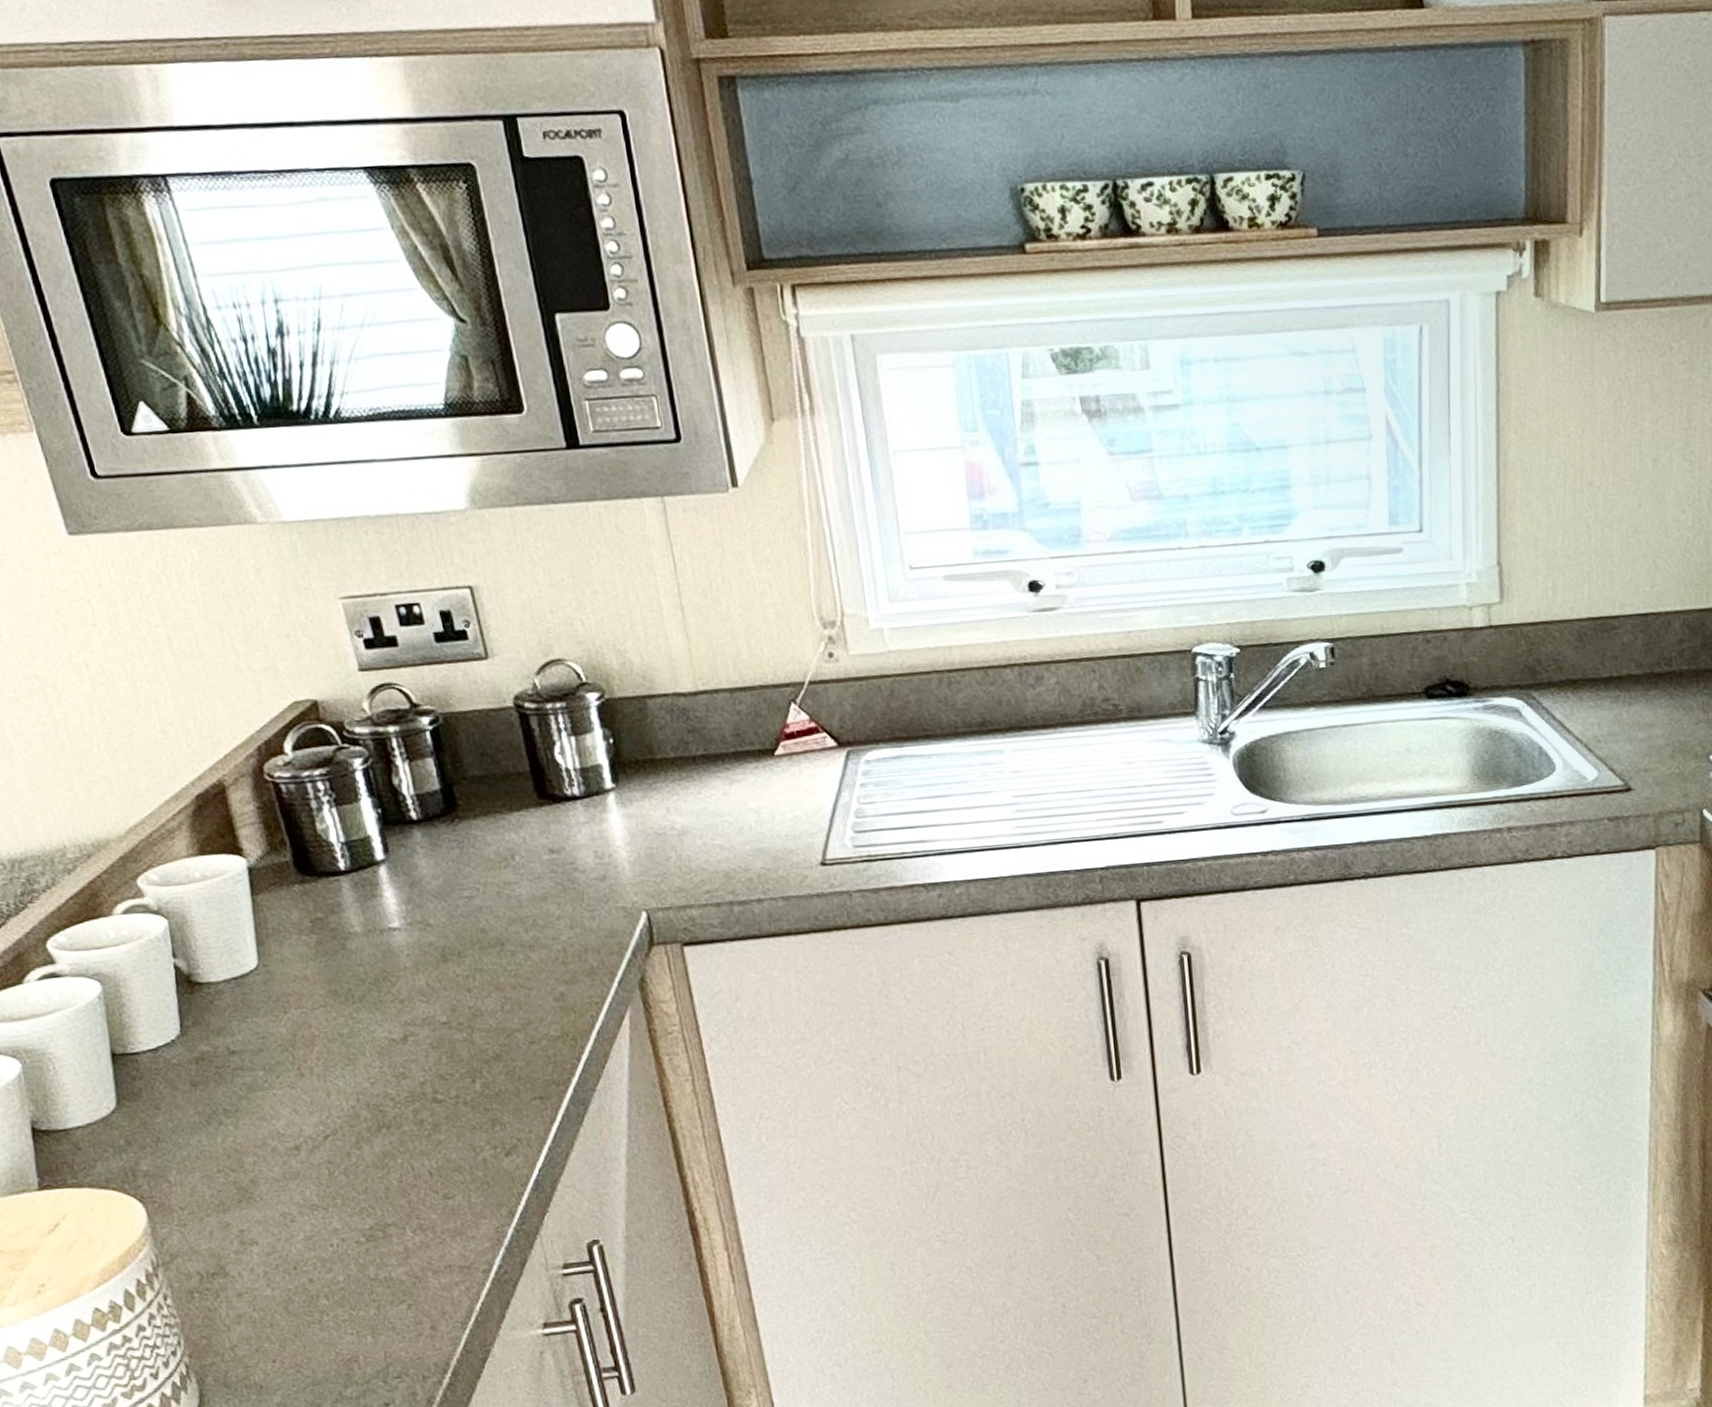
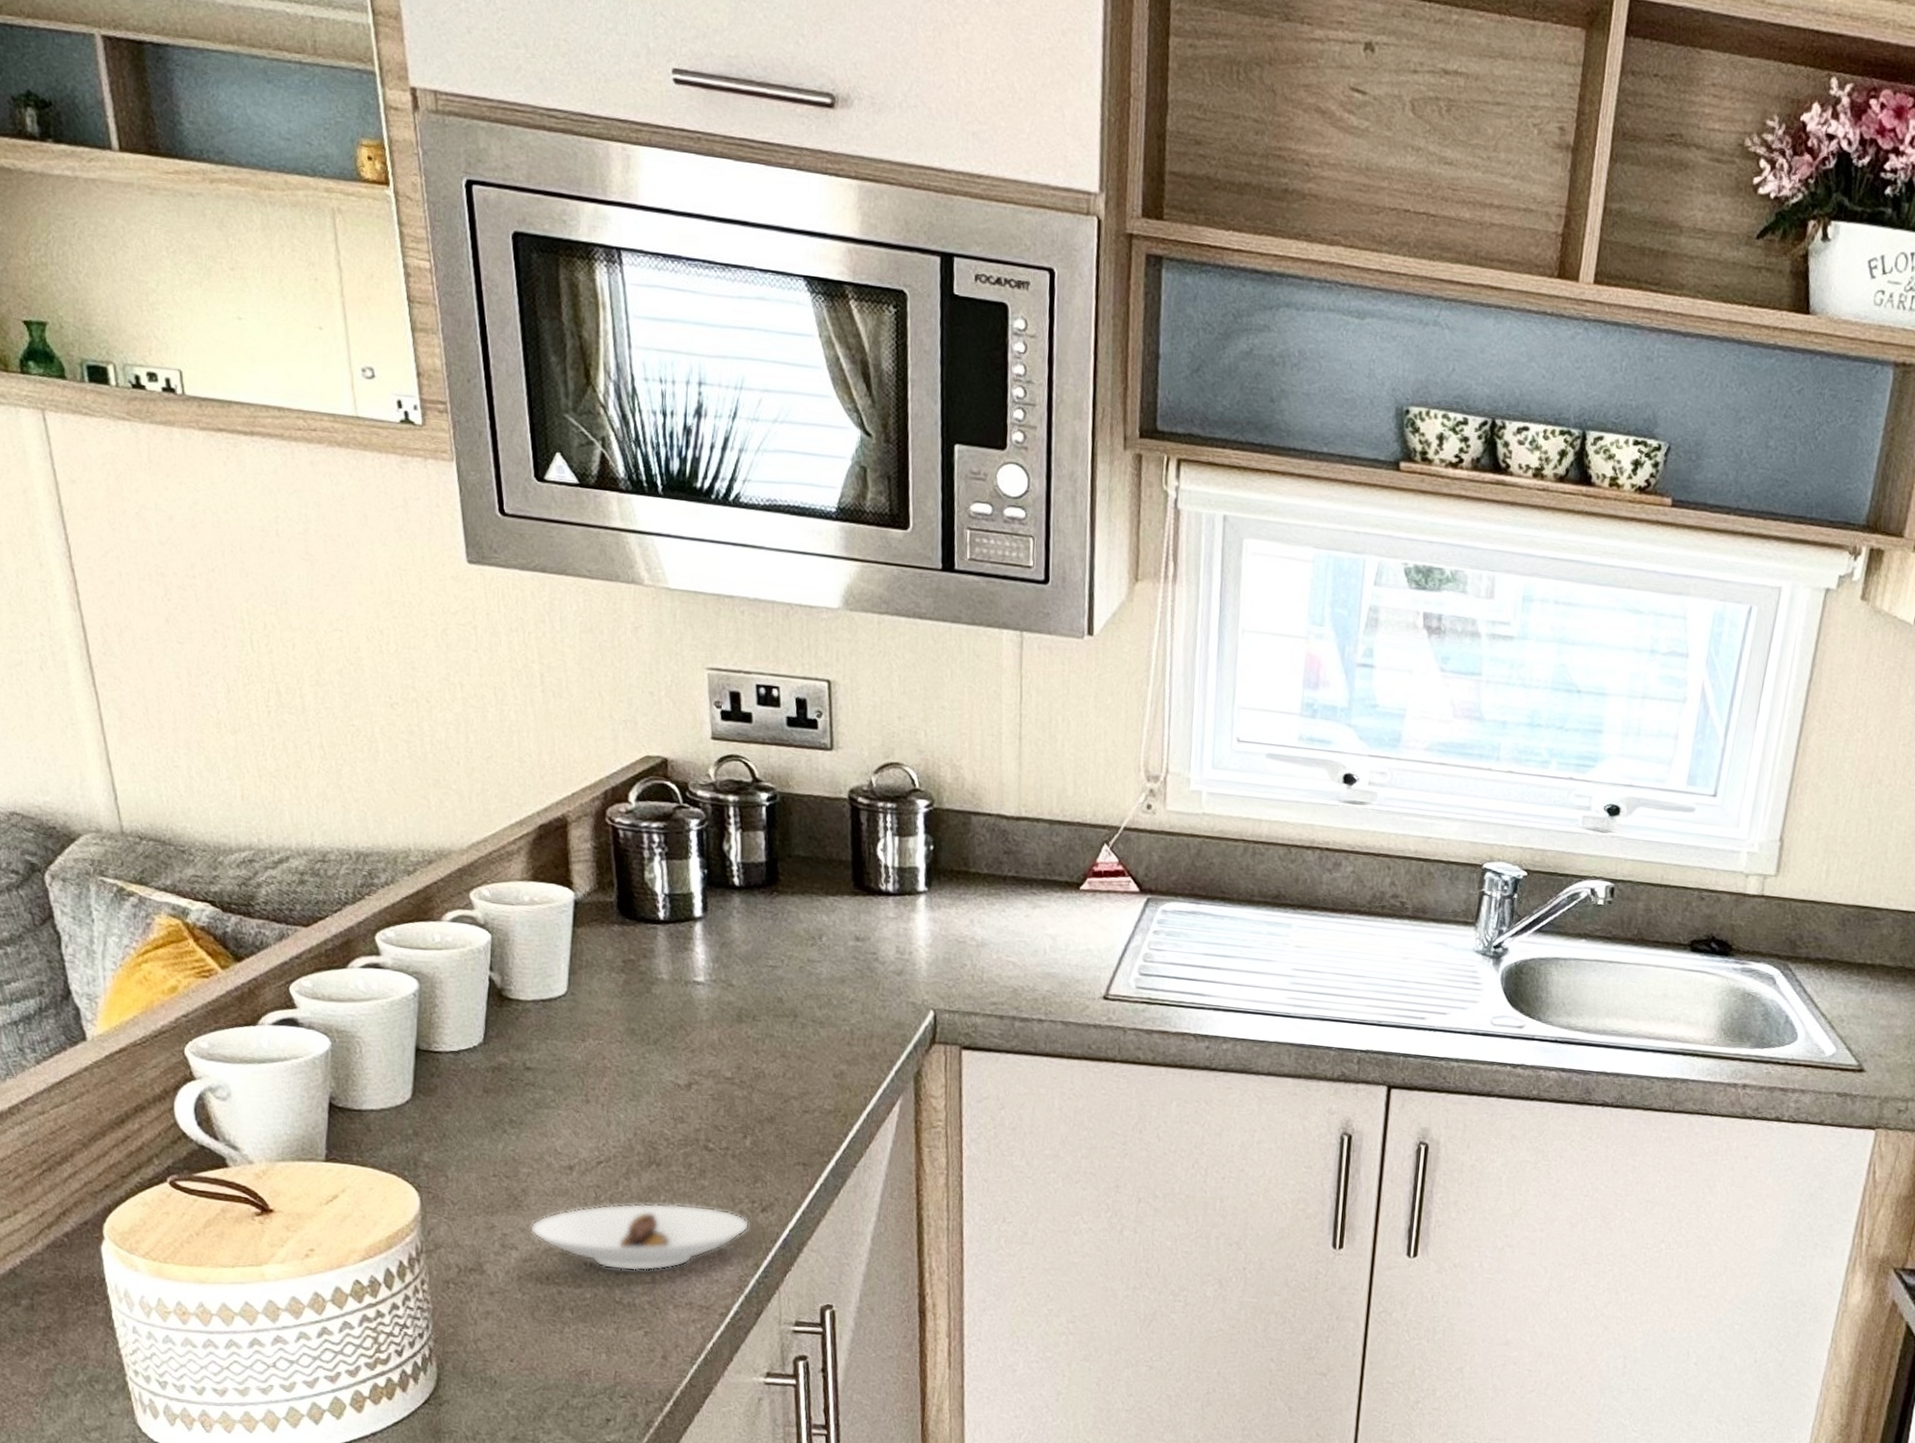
saucer: none [267,1161,496,1247] -> present [531,1203,750,1272]

